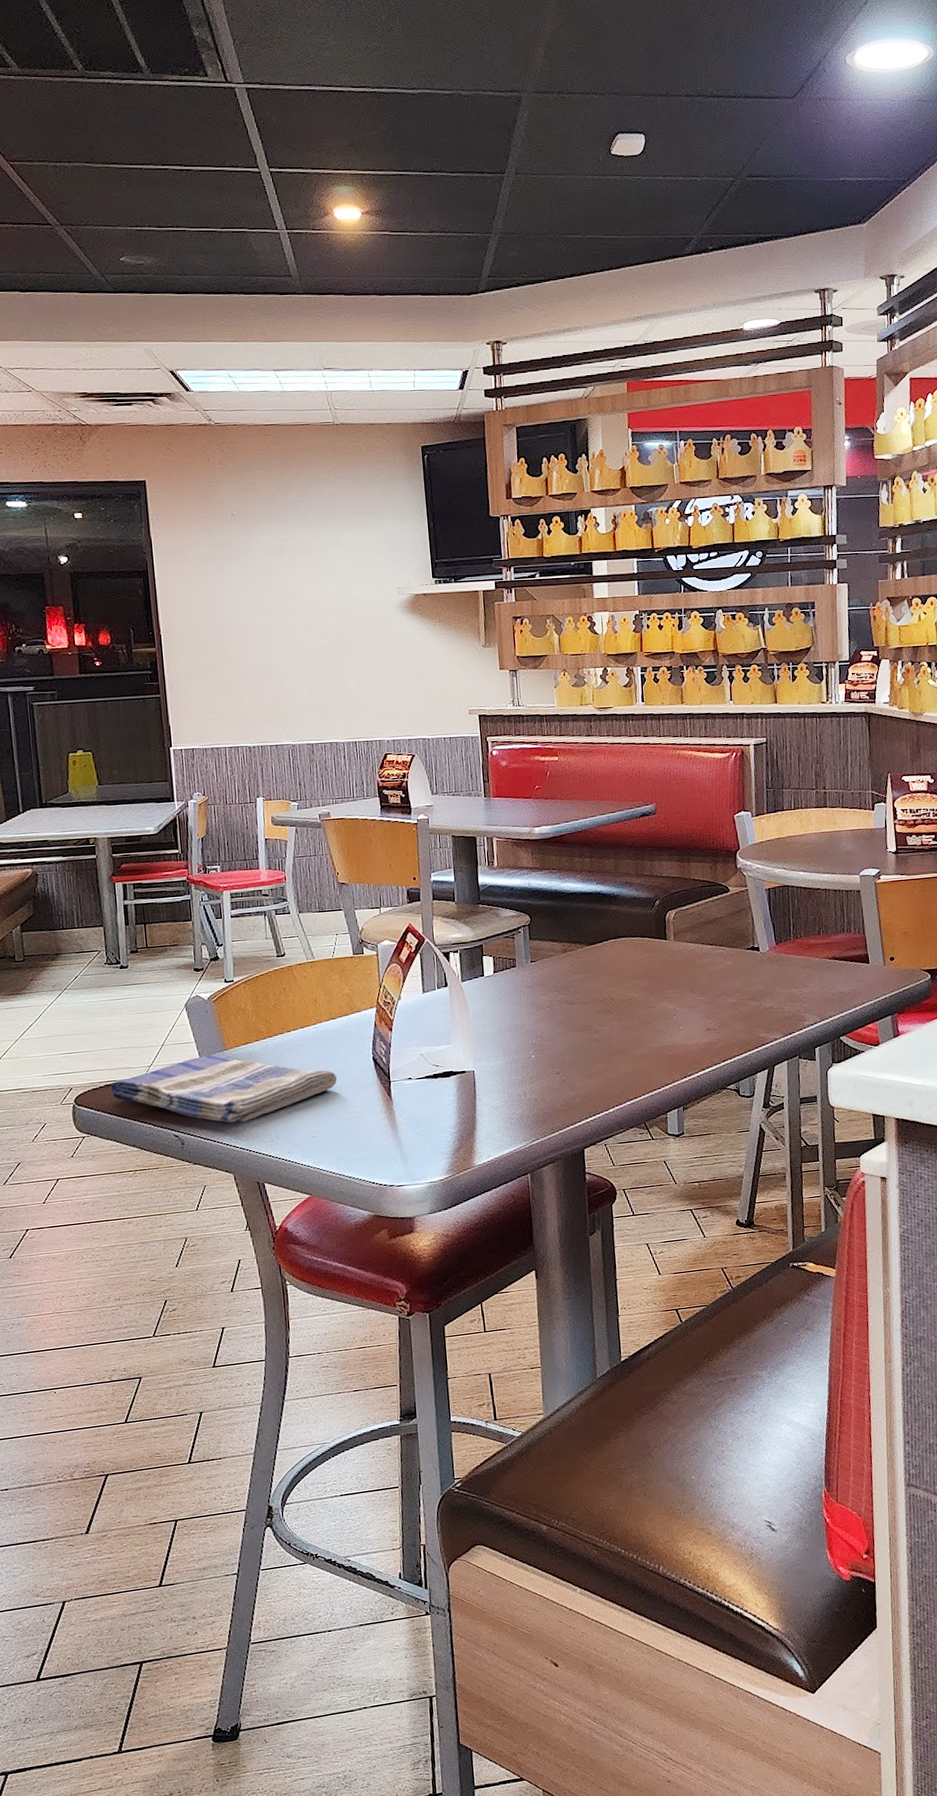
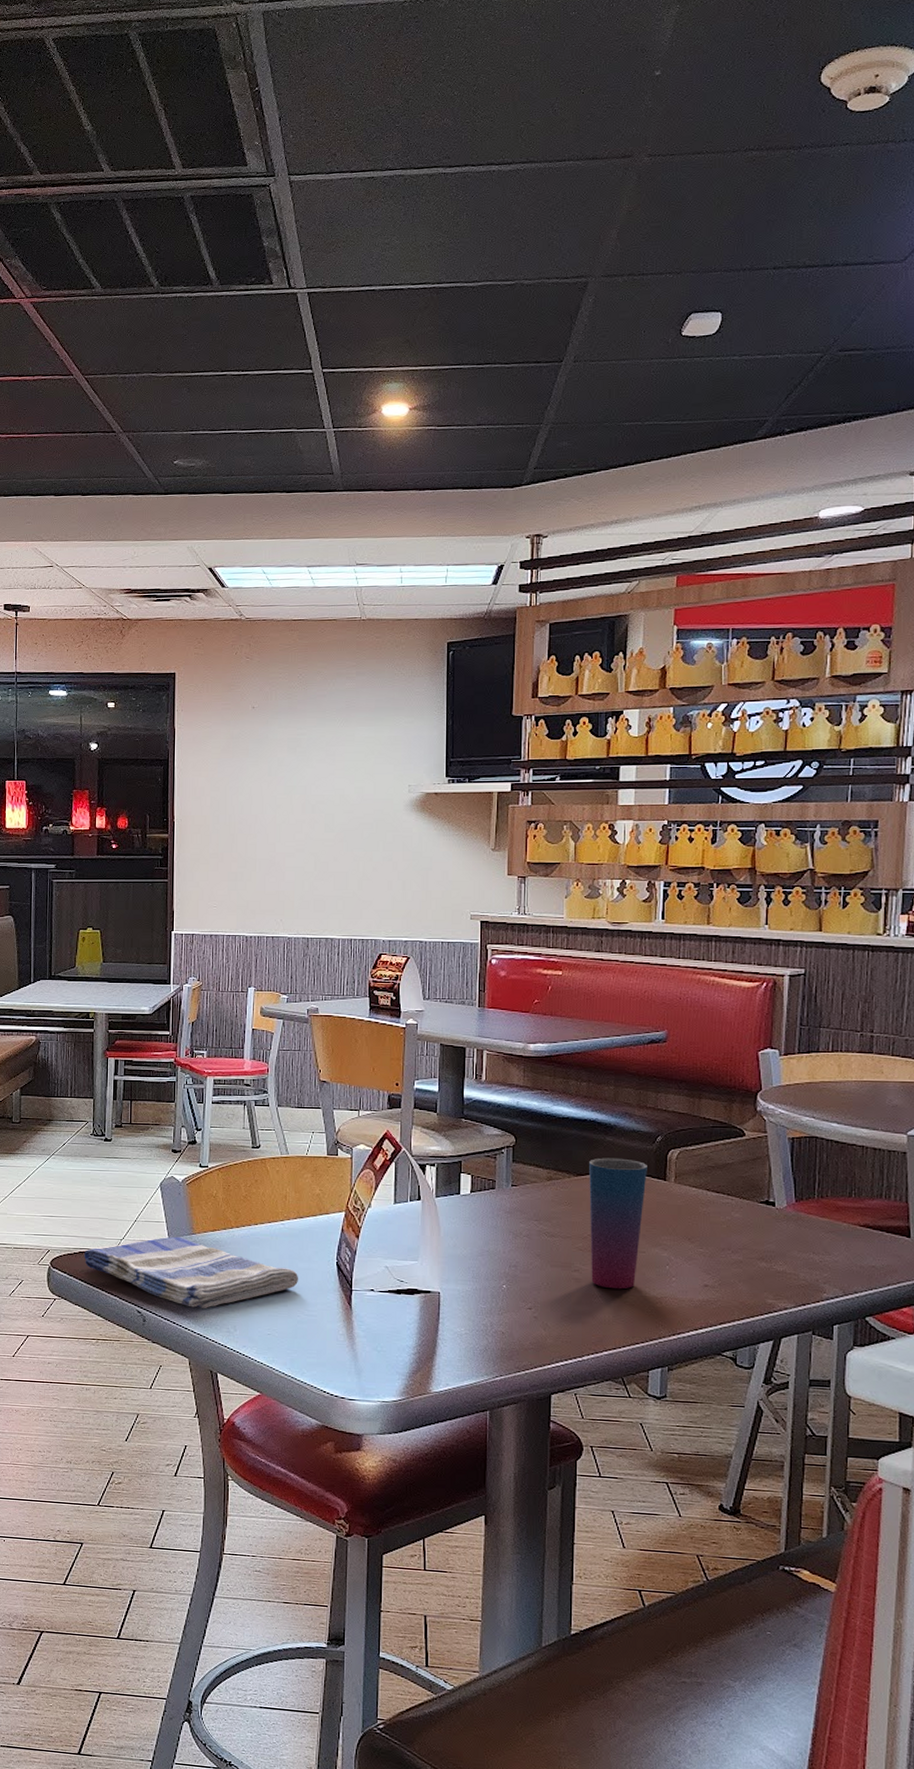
cup: none [598,924,650,1044] -> present [589,1158,647,1290]

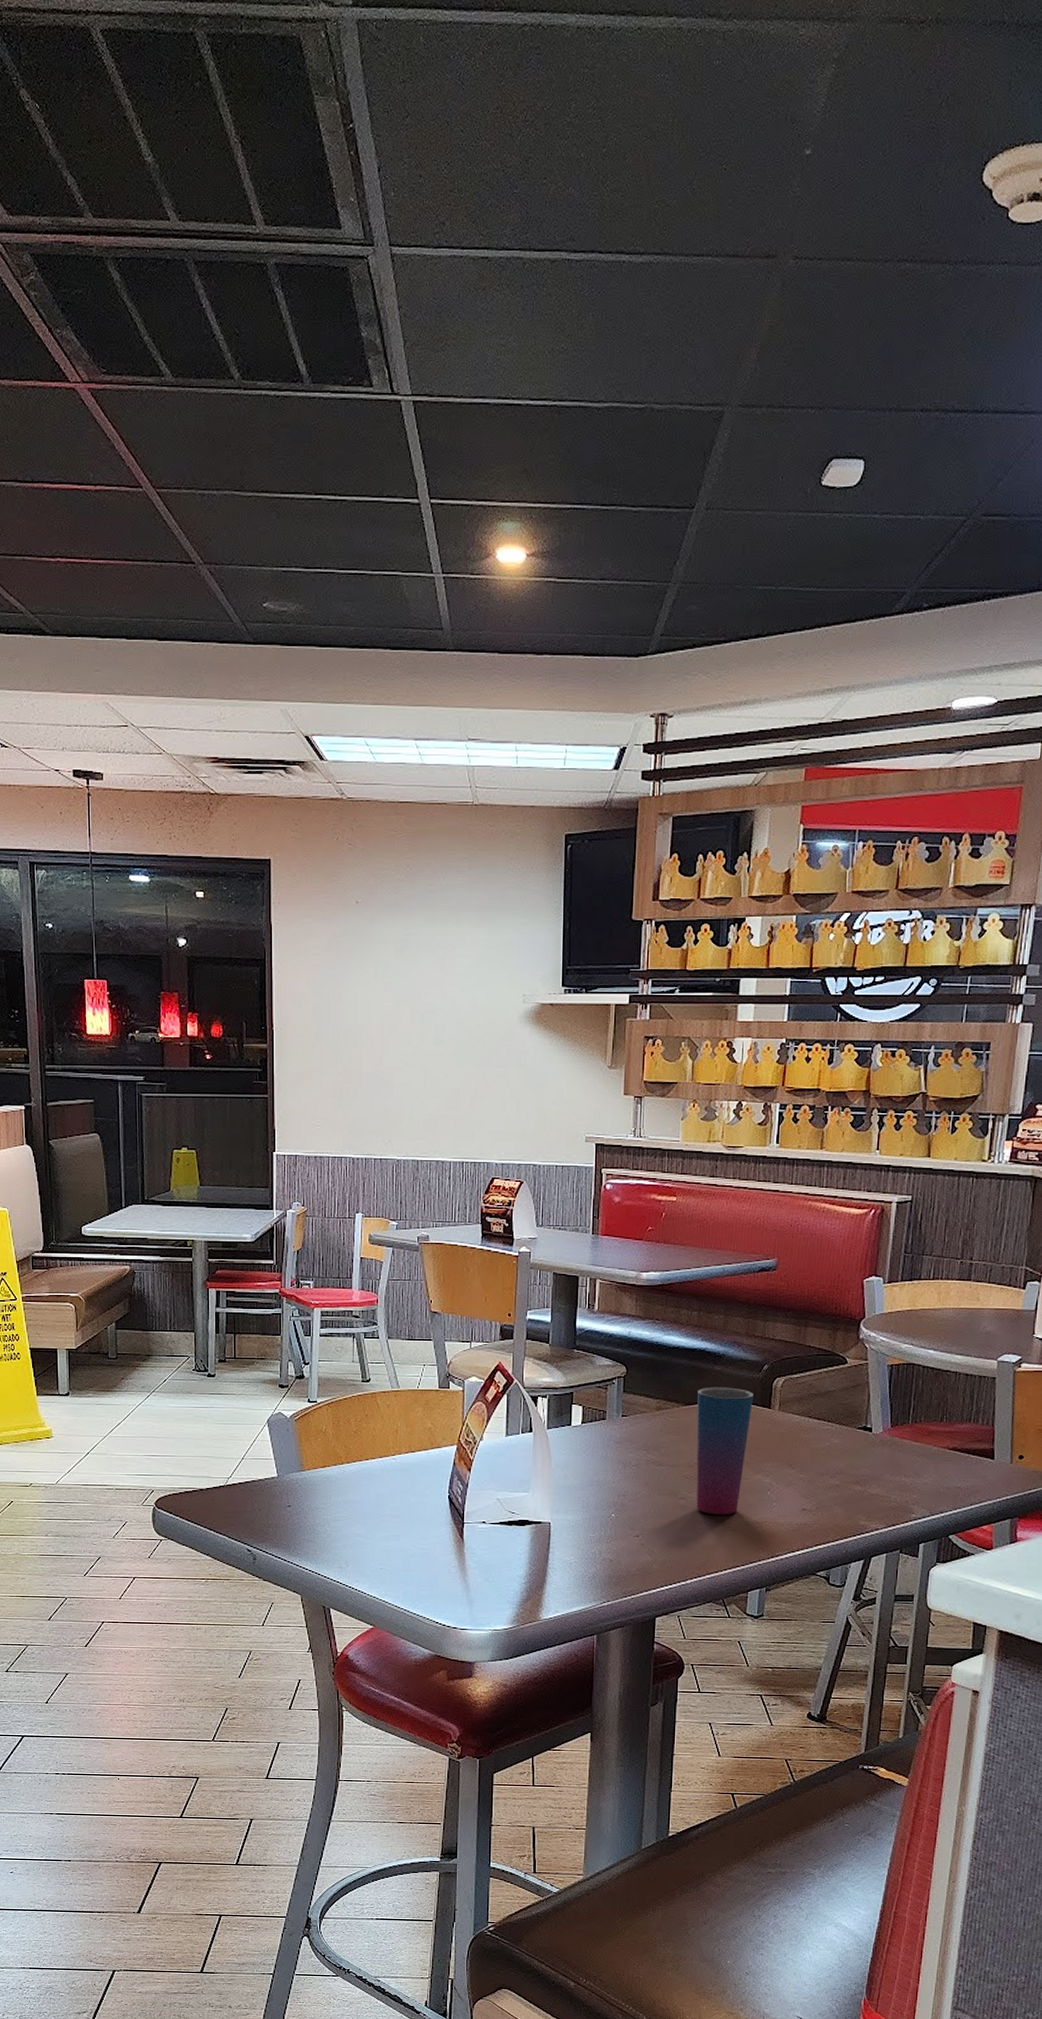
dish towel: present [84,1236,299,1309] -> none [190,1474,411,1546]

